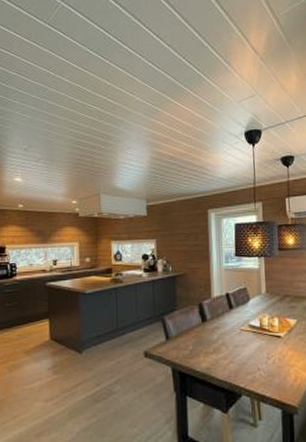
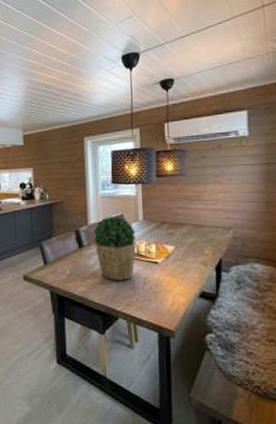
potted plant: none [217,289,260,356] -> present [94,216,137,281]

